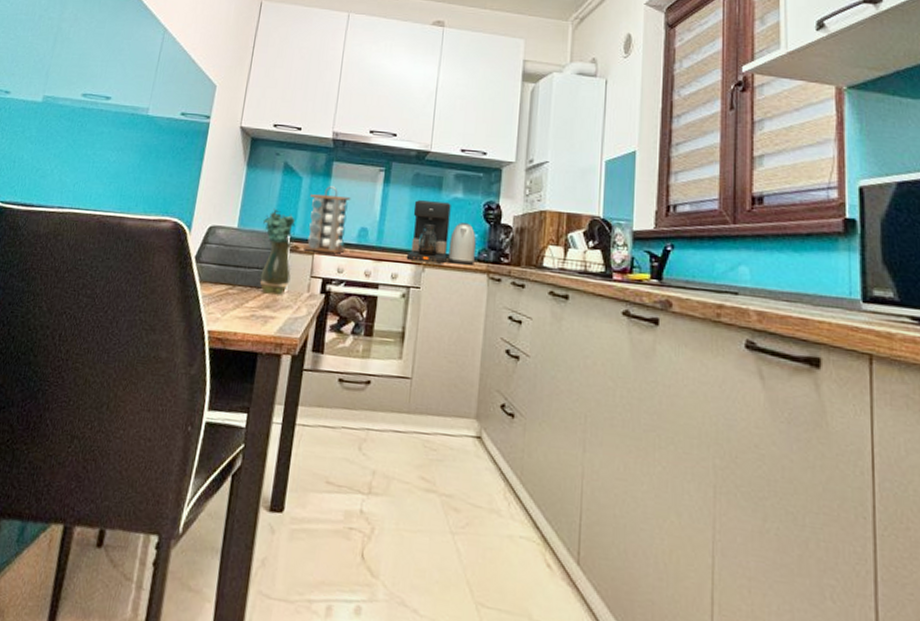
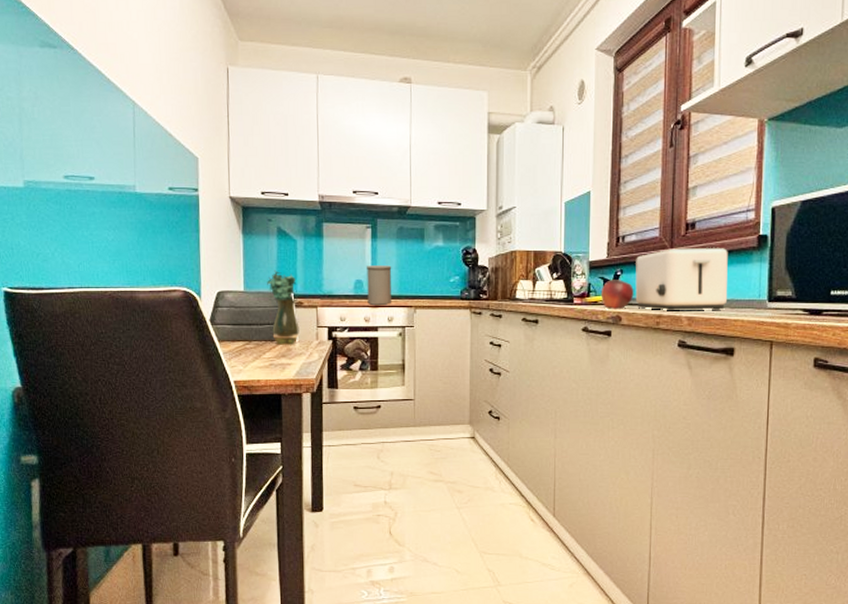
spice rack: present [304,186,351,254] -> none [306,245,345,305]
canister: none [370,212,403,260] -> present [367,265,392,305]
coffee maker: present [407,200,451,264] -> none [400,251,435,305]
kettle: present [448,223,476,265] -> none [435,268,458,303]
fruit: none [646,254,688,293] -> present [600,278,634,310]
toaster: none [689,225,809,307] -> present [635,248,728,311]

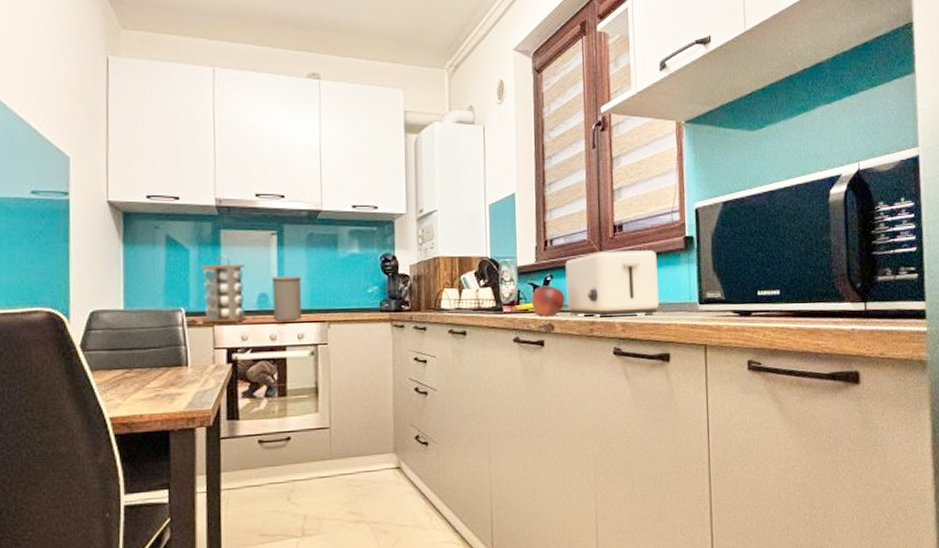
vase: present [267,270,300,346] -> none [153,284,192,373]
spice rack: none [306,245,345,305] -> present [201,255,247,324]

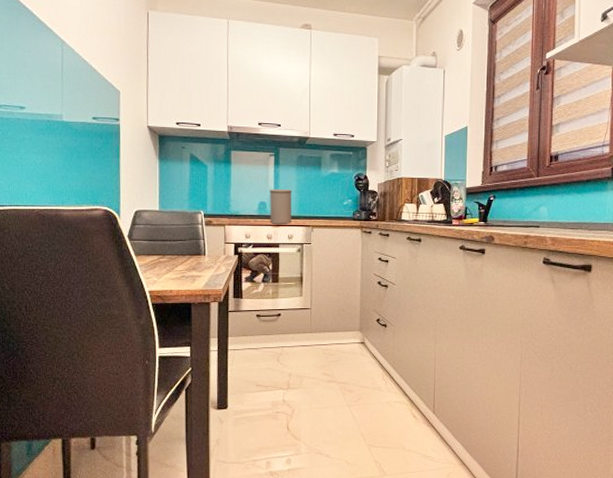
spice rack: present [201,255,247,324] -> none [216,171,250,224]
fruit: present [531,284,565,318] -> none [476,203,505,231]
toaster: present [565,250,660,317] -> none [506,177,586,232]

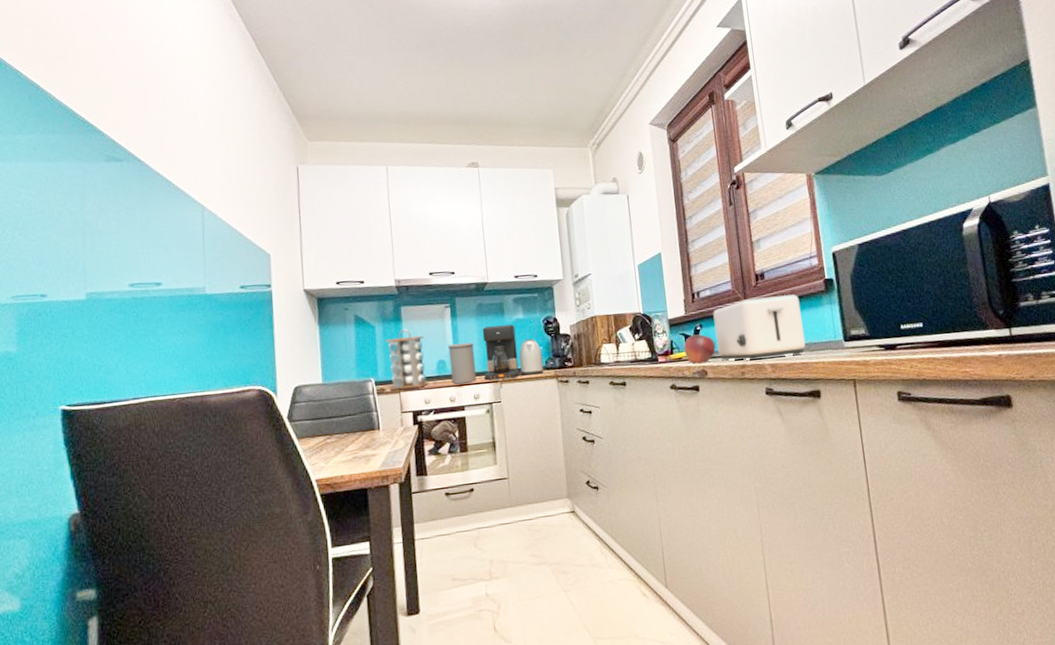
spice rack: none [216,171,250,224] -> present [386,329,428,391]
coffee maker: none [299,177,330,224] -> present [482,324,521,381]
kettle: none [330,192,351,223] -> present [519,339,544,376]
fruit: none [476,203,505,231] -> present [683,333,716,365]
toaster: none [506,177,586,232] -> present [713,294,806,361]

